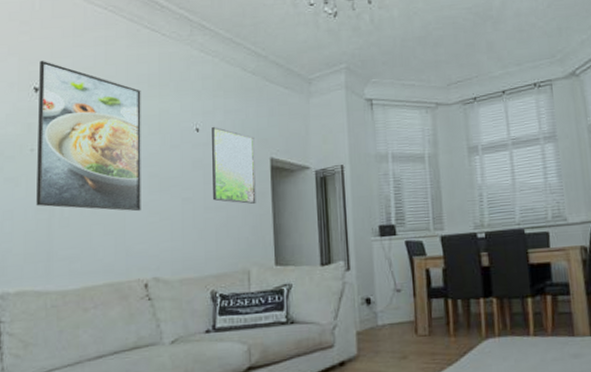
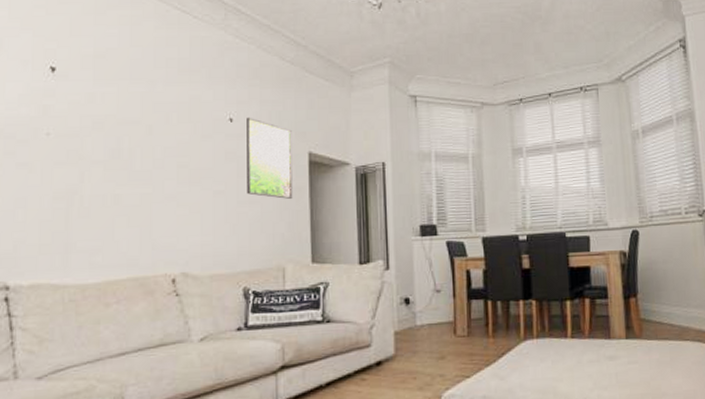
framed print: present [36,61,141,212] -> none [53,38,170,203]

